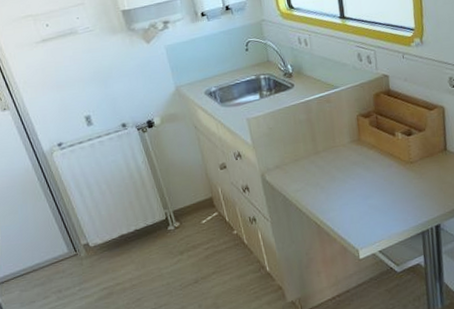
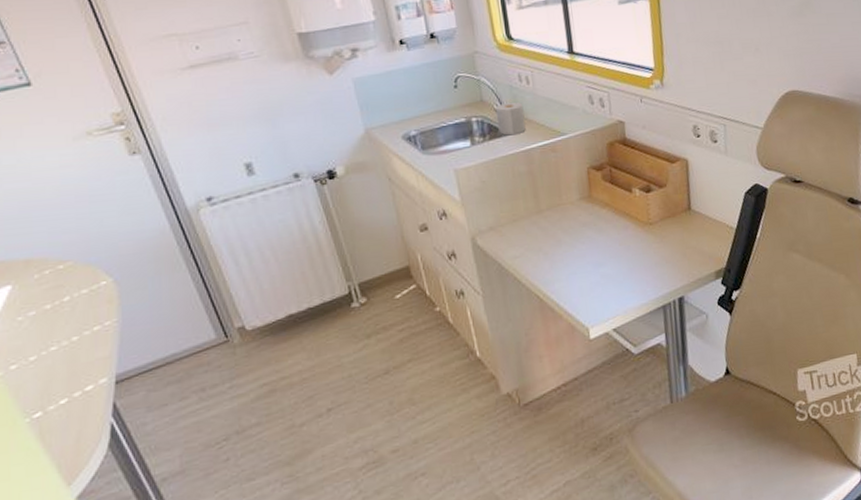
paper towel roll: none [280,61,305,90] -> present [496,102,526,136]

